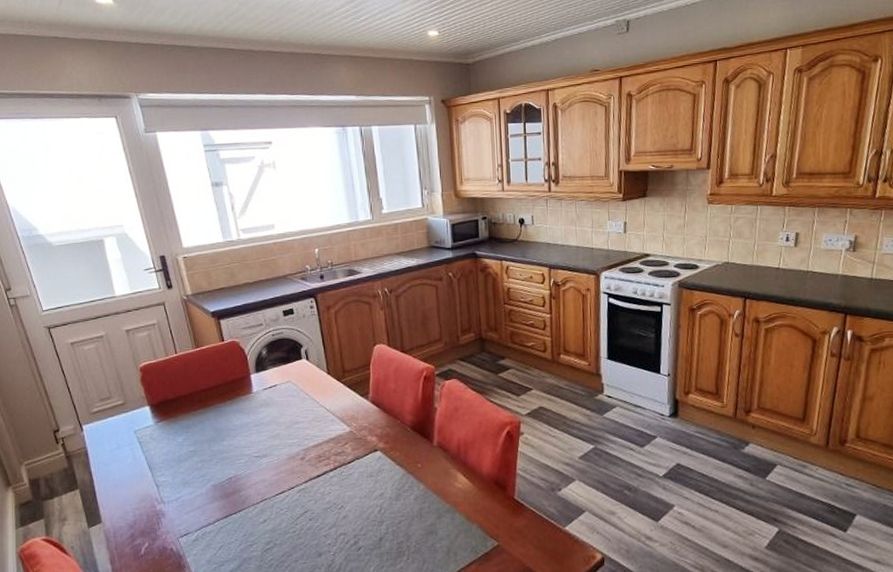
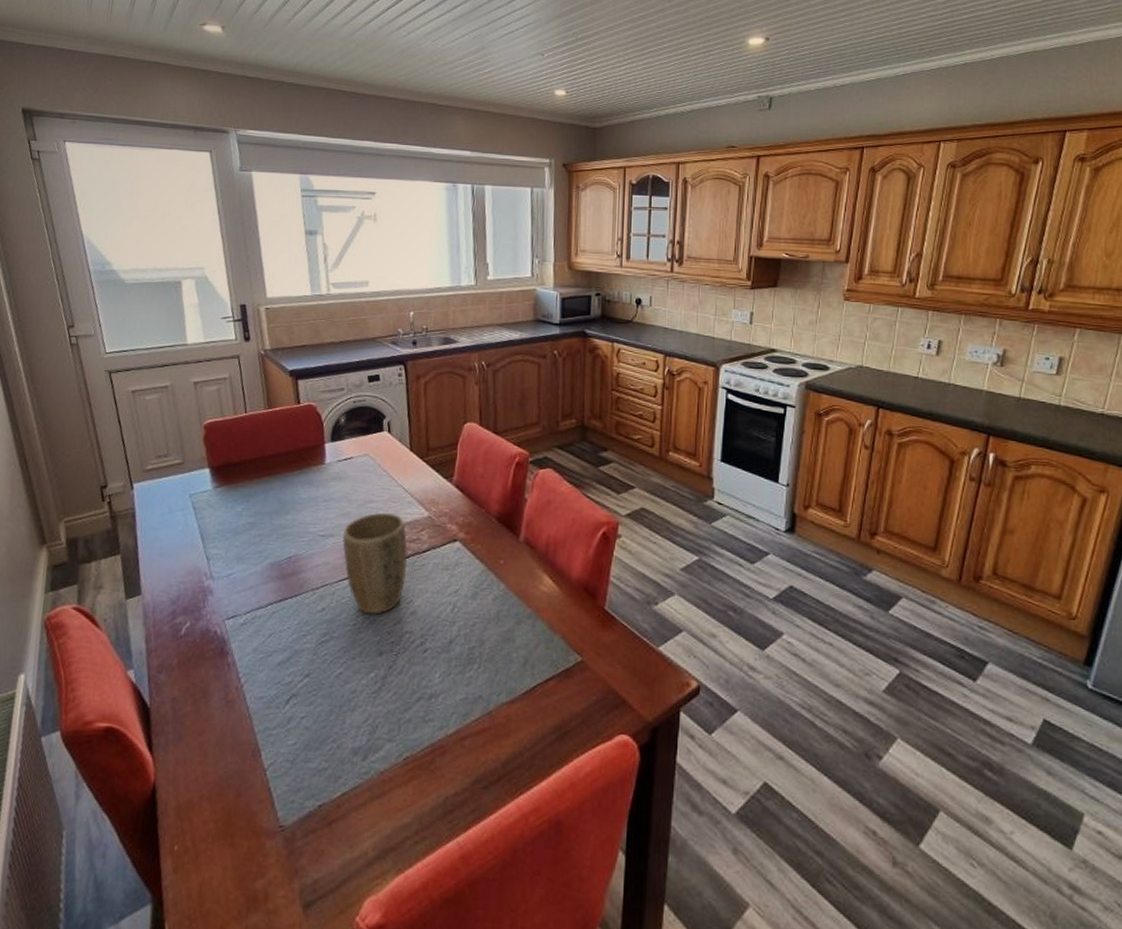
plant pot: none [276,431,336,522] -> present [342,512,408,615]

